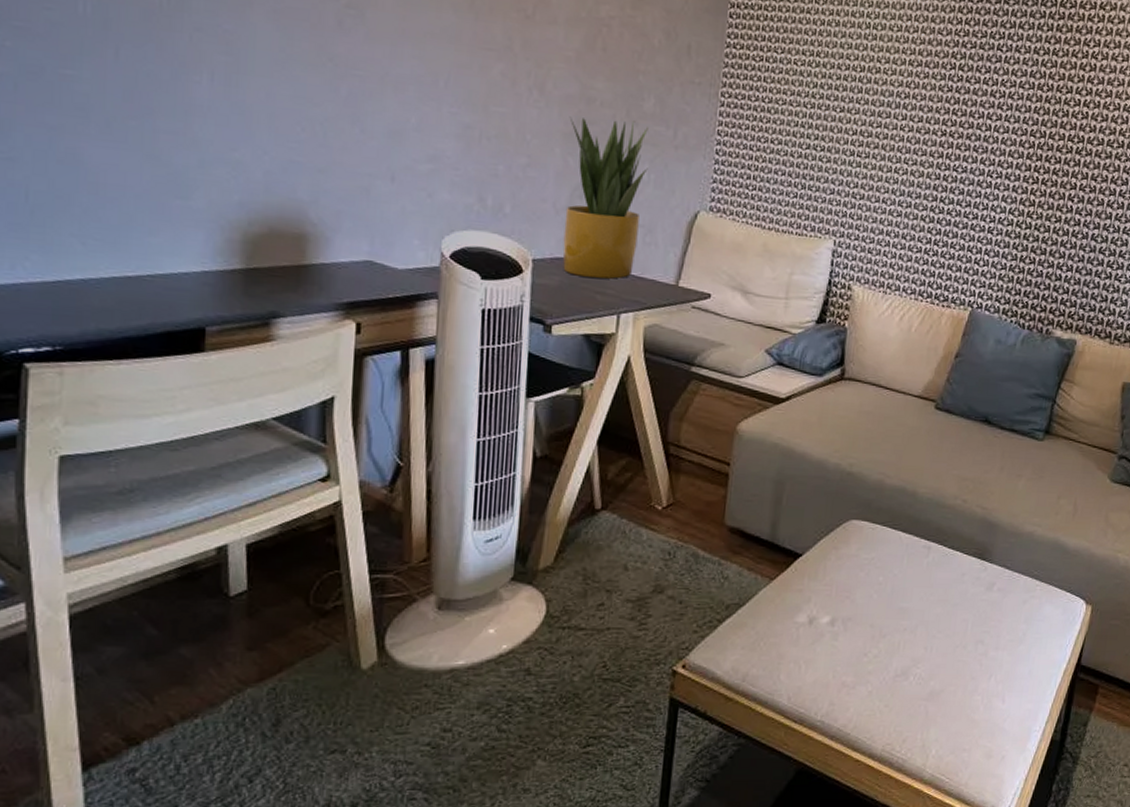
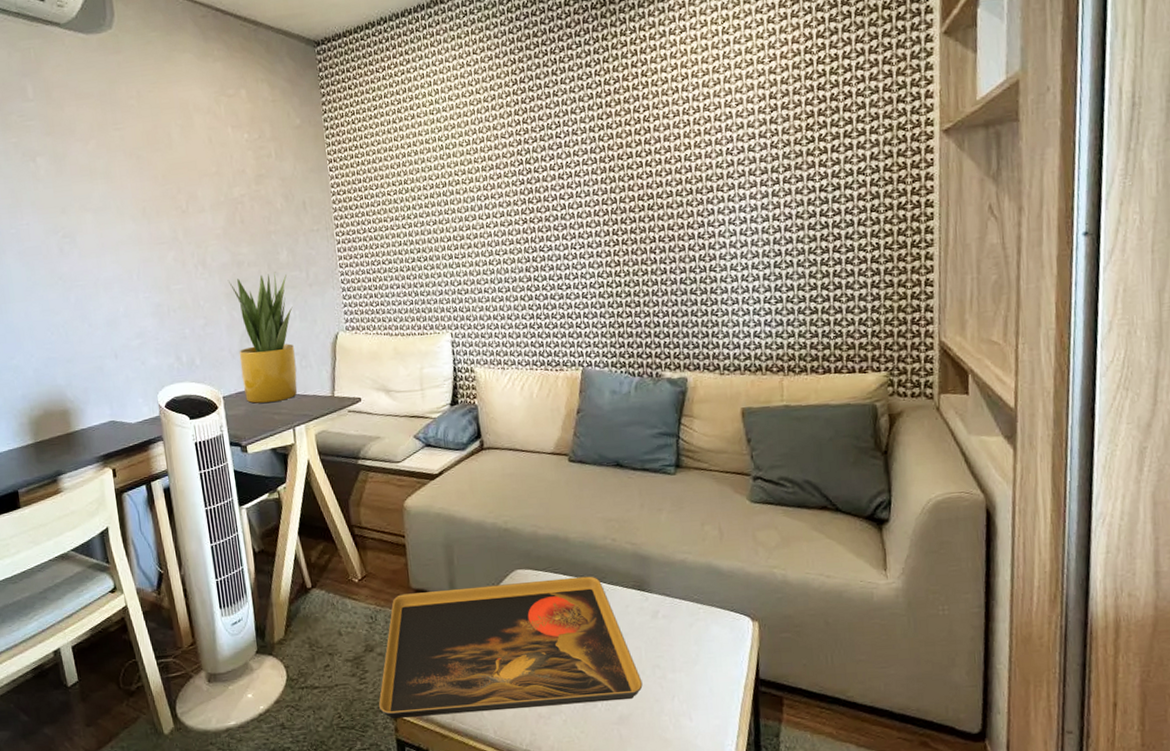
decorative tray: none [656,531,962,675] -> present [378,576,643,720]

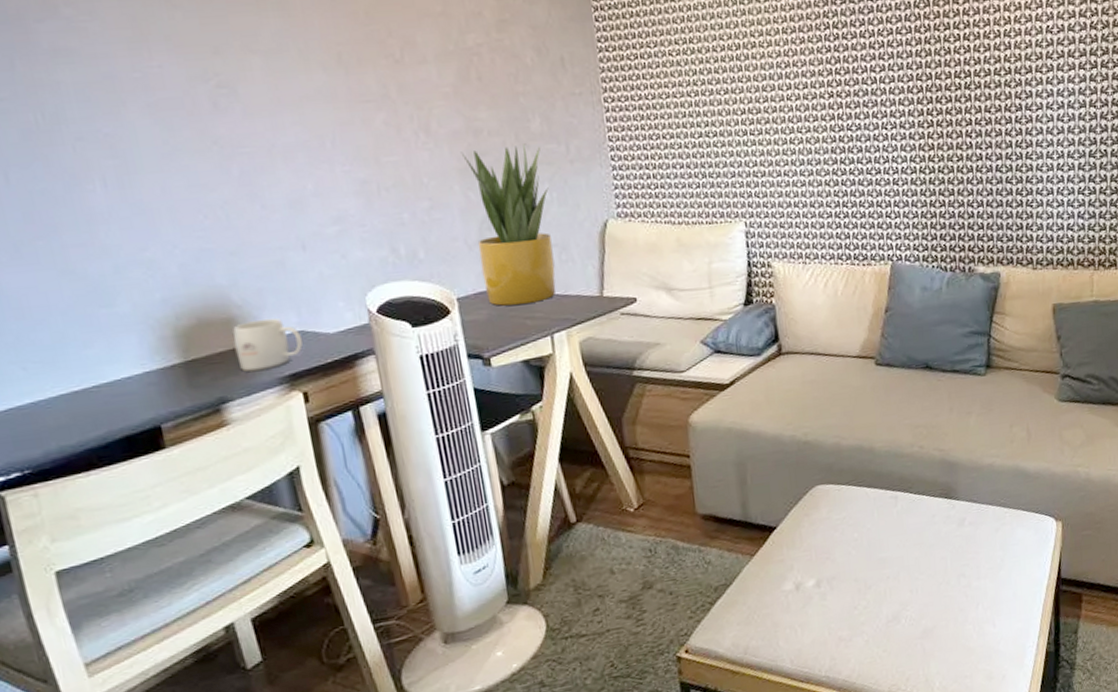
mug: none [67,410,114,453] -> present [233,318,304,373]
decorative tray: present [378,576,643,720] -> none [658,486,948,661]

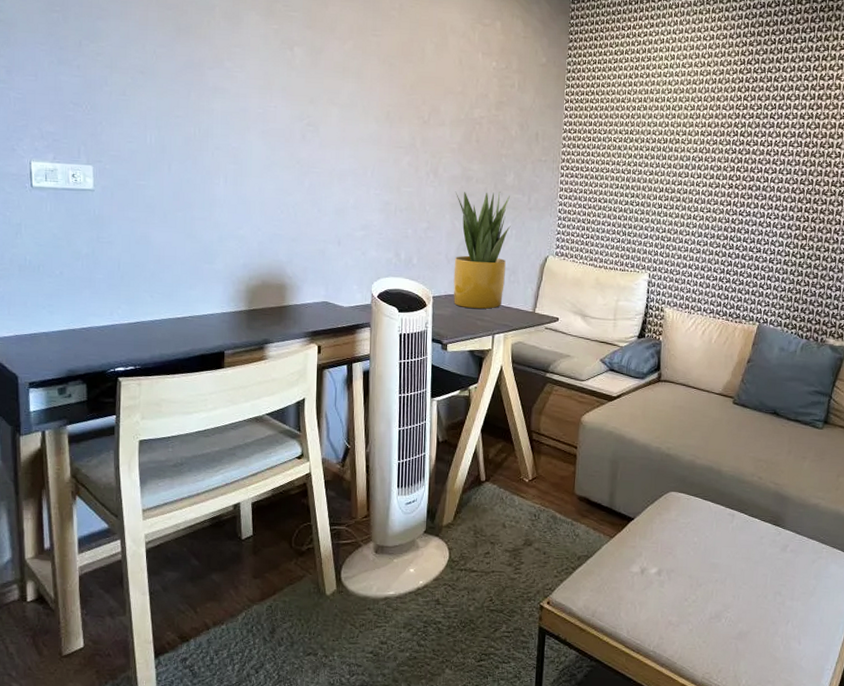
mug: present [233,318,304,373] -> none [281,288,326,326]

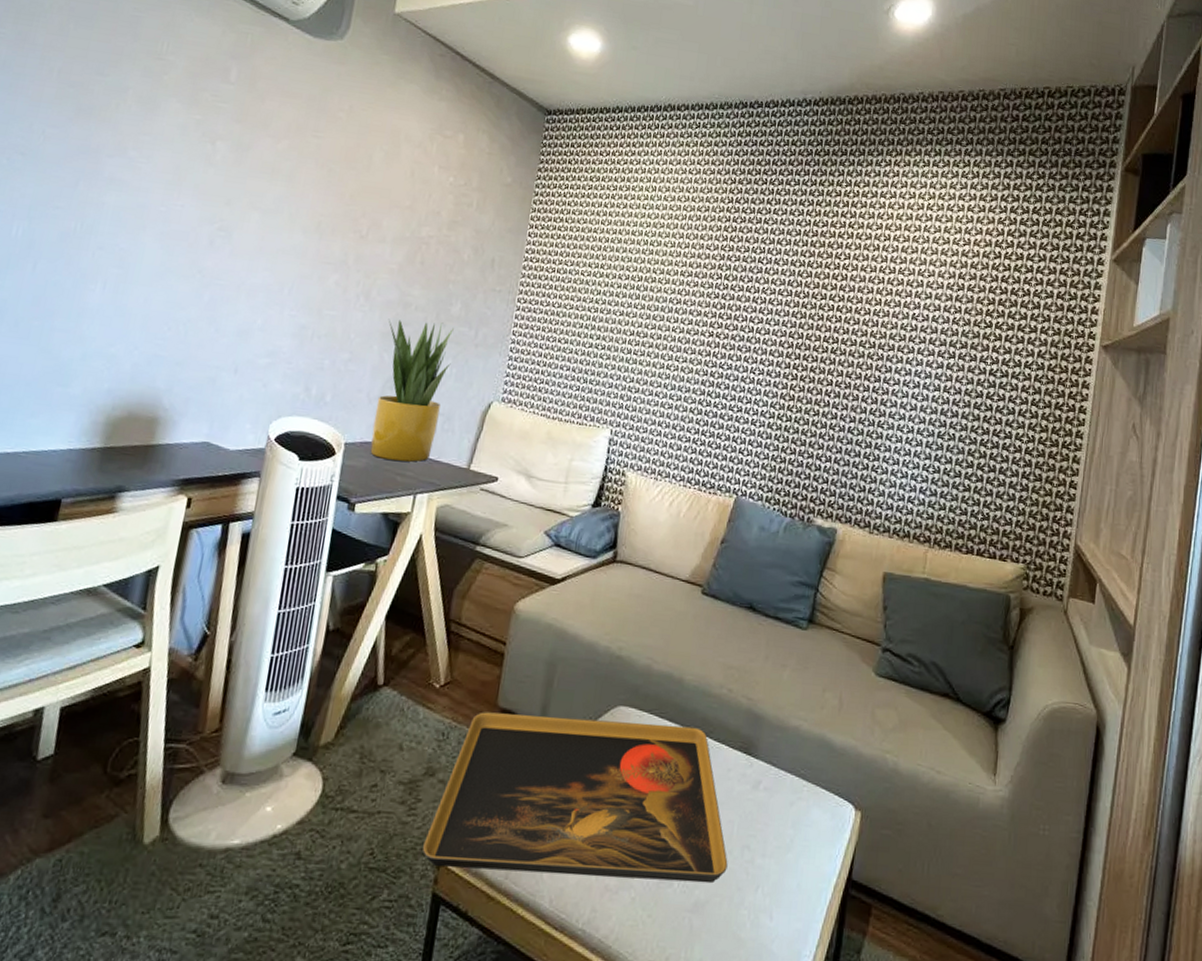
decorative tray: none [528,498,764,619] -> present [422,711,728,883]

